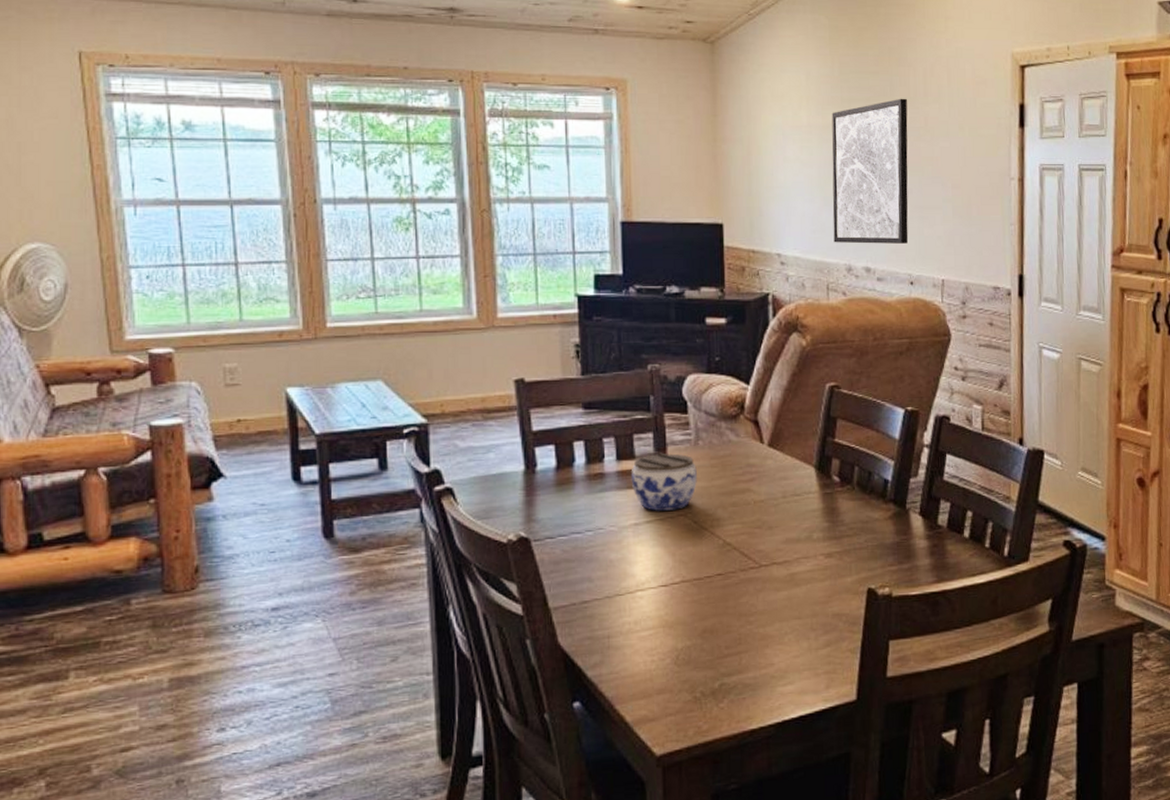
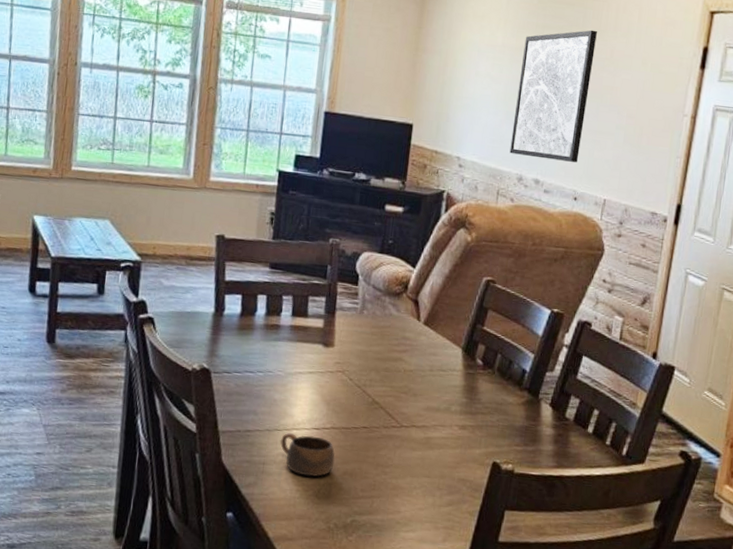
cup: none [623,594,691,643] -> present [280,432,336,477]
jar: present [631,452,697,512] -> none [301,315,359,367]

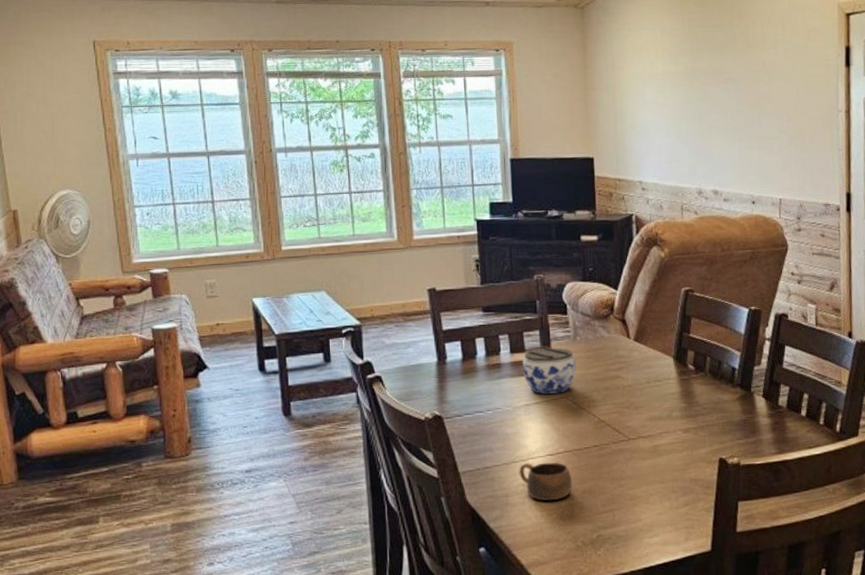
jar: none [301,315,359,367] -> present [522,347,576,395]
wall art: present [509,30,597,163] -> none [683,46,750,171]

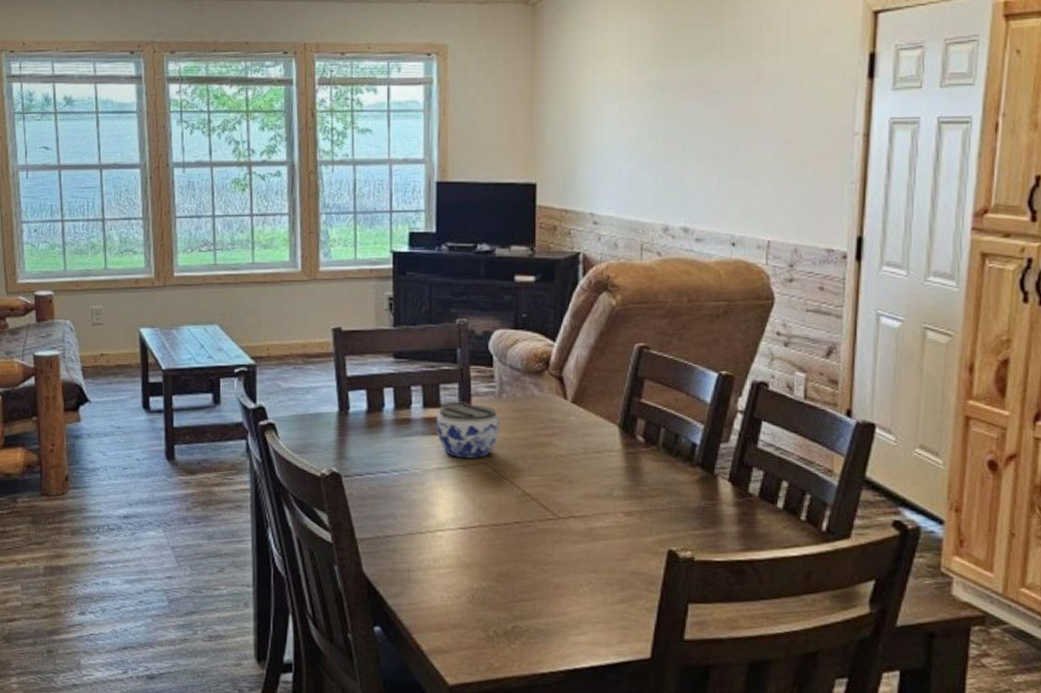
cup: present [518,462,573,501] -> none [424,534,487,582]

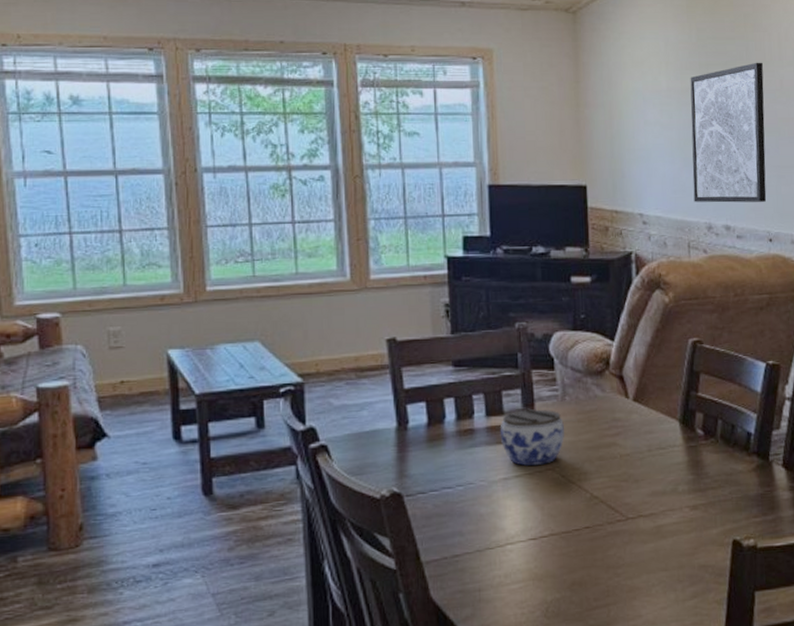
wall art: none [650,52,739,204] -> present [690,62,767,203]

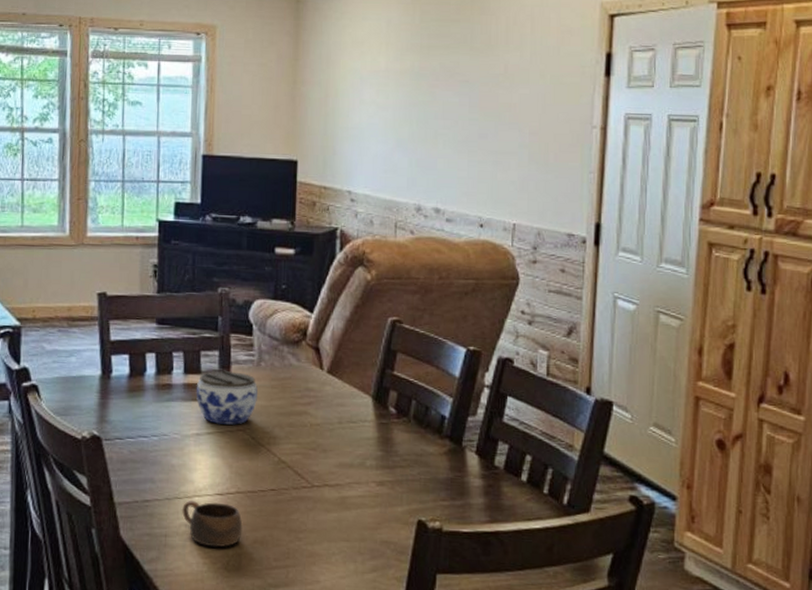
cup: none [494,547,560,596] -> present [181,500,243,548]
wall art: present [690,62,767,203] -> none [404,45,487,187]

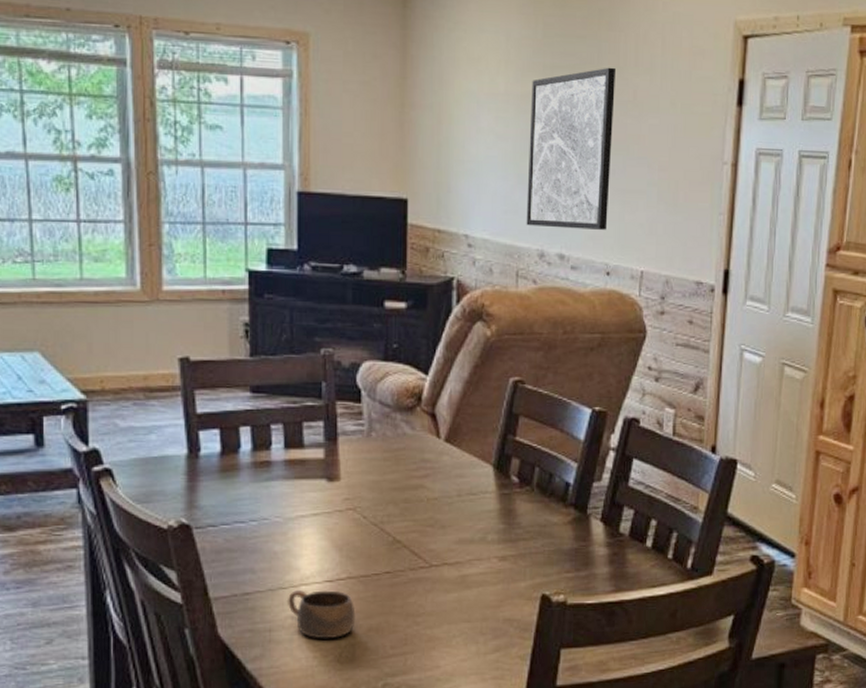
jar: present [196,370,258,425] -> none [299,443,368,505]
wall art: none [404,45,487,187] -> present [526,67,615,230]

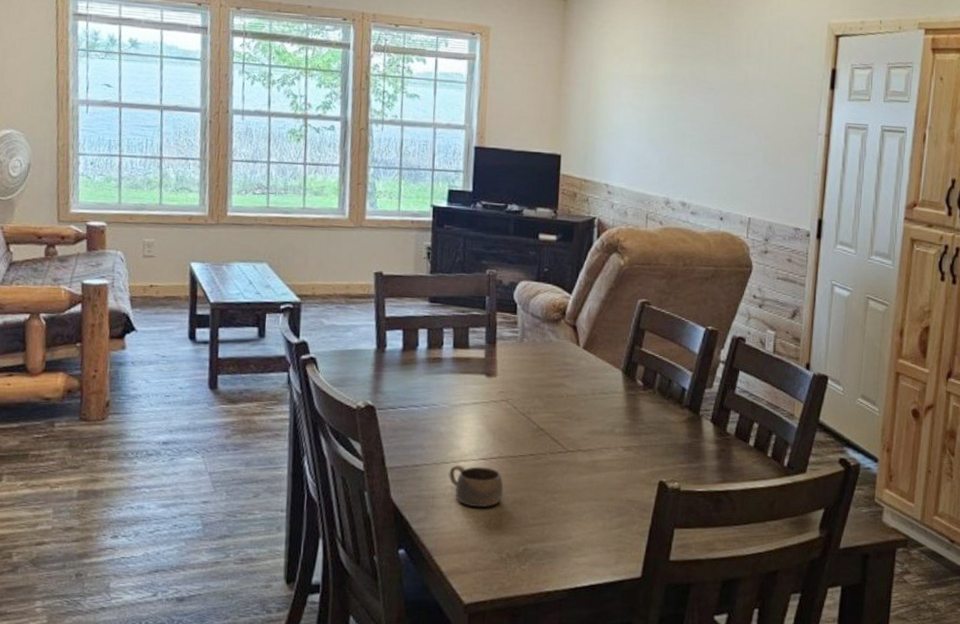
wall art: present [526,67,615,230] -> none [655,57,731,184]

